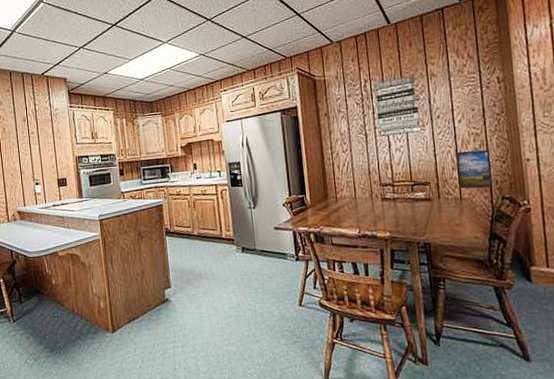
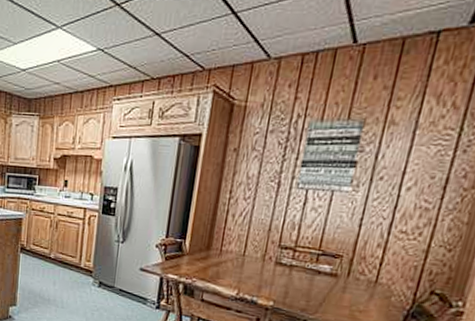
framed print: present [455,150,493,189] -> none [378,226,436,279]

